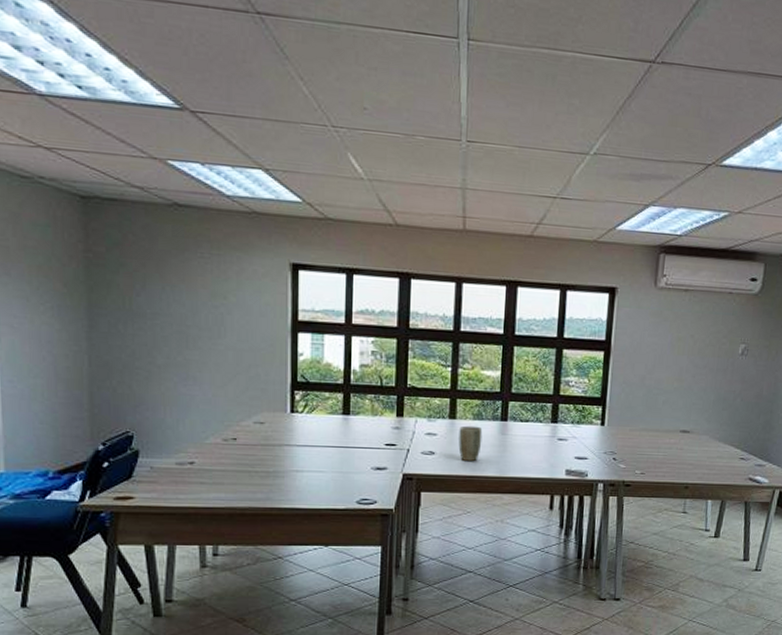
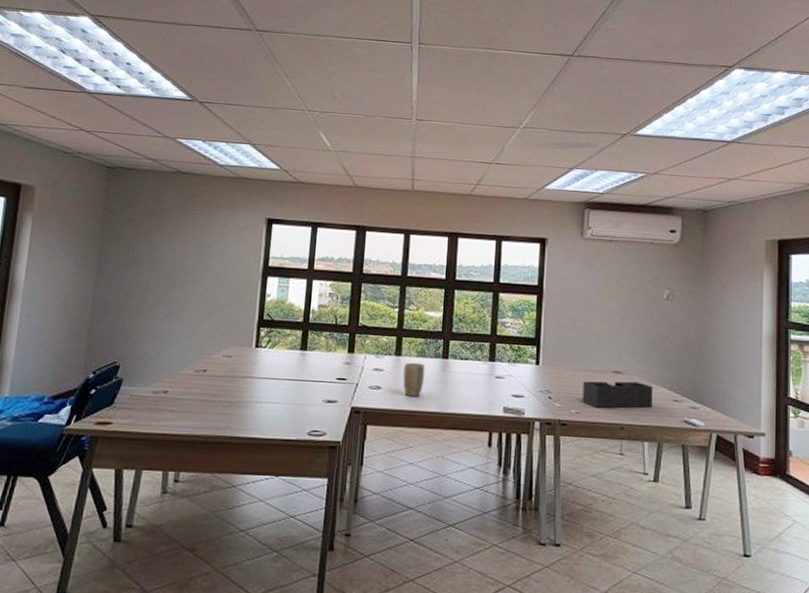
desk organizer: none [648,440,720,468] -> present [582,381,653,408]

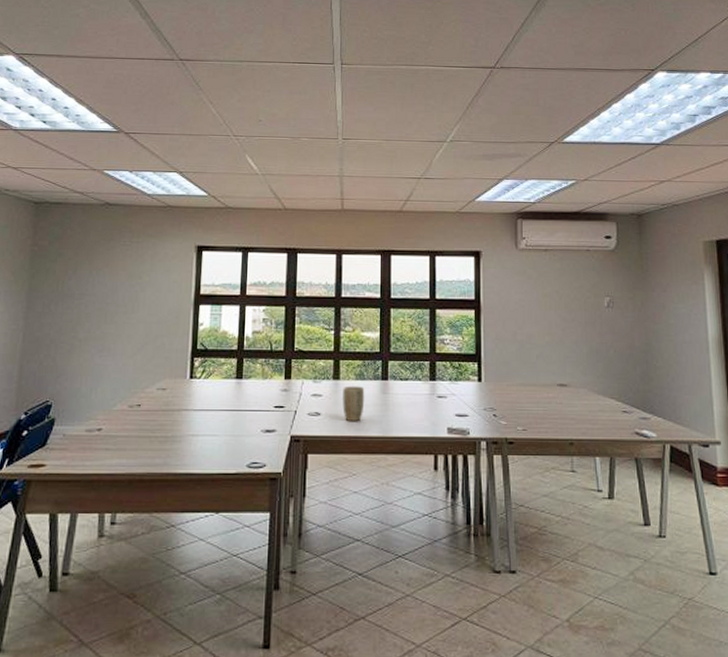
desk organizer: present [582,381,653,408] -> none [528,394,601,423]

